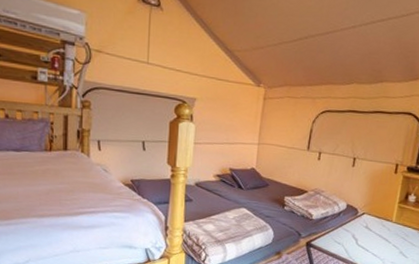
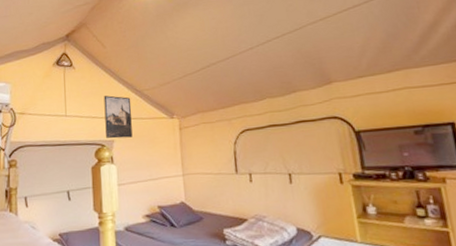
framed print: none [188,49,220,99] -> present [103,95,133,139]

